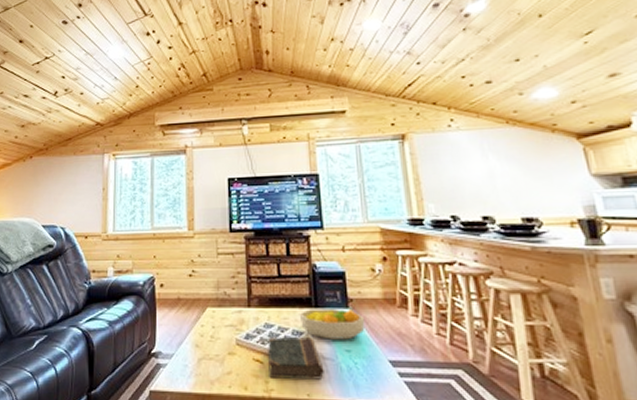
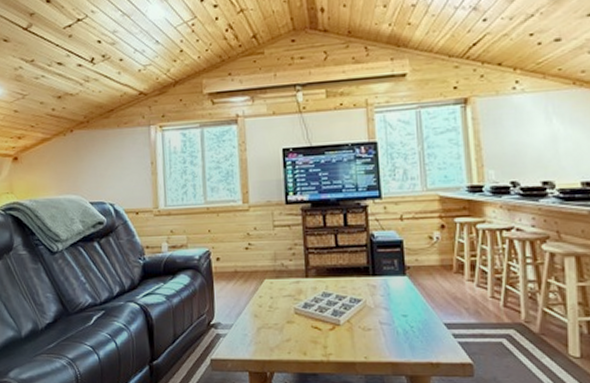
book: present [267,336,324,380] -> none [326,303,381,343]
fruit bowl: present [299,308,365,340] -> none [356,275,422,306]

